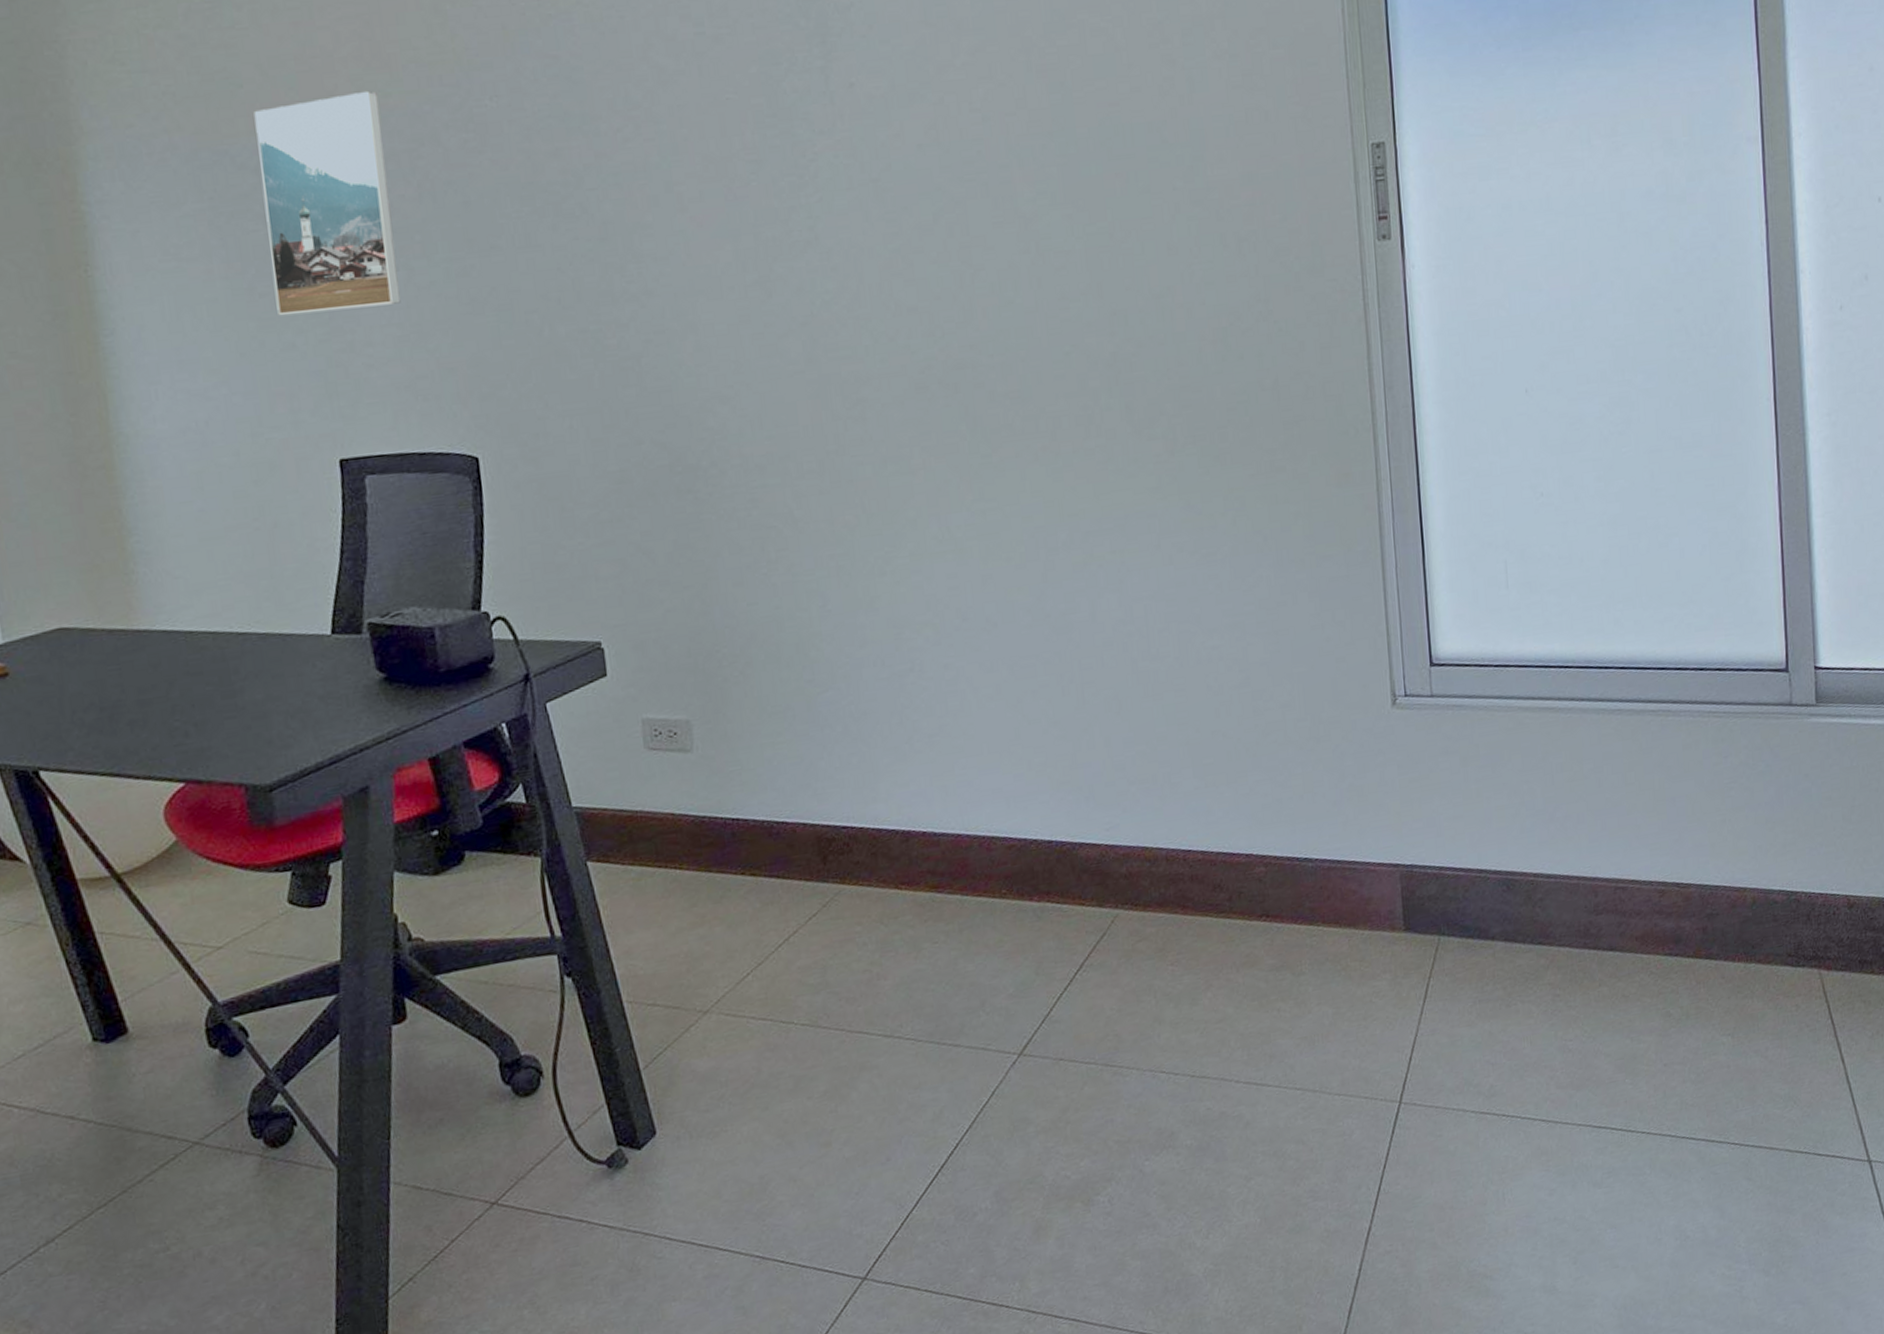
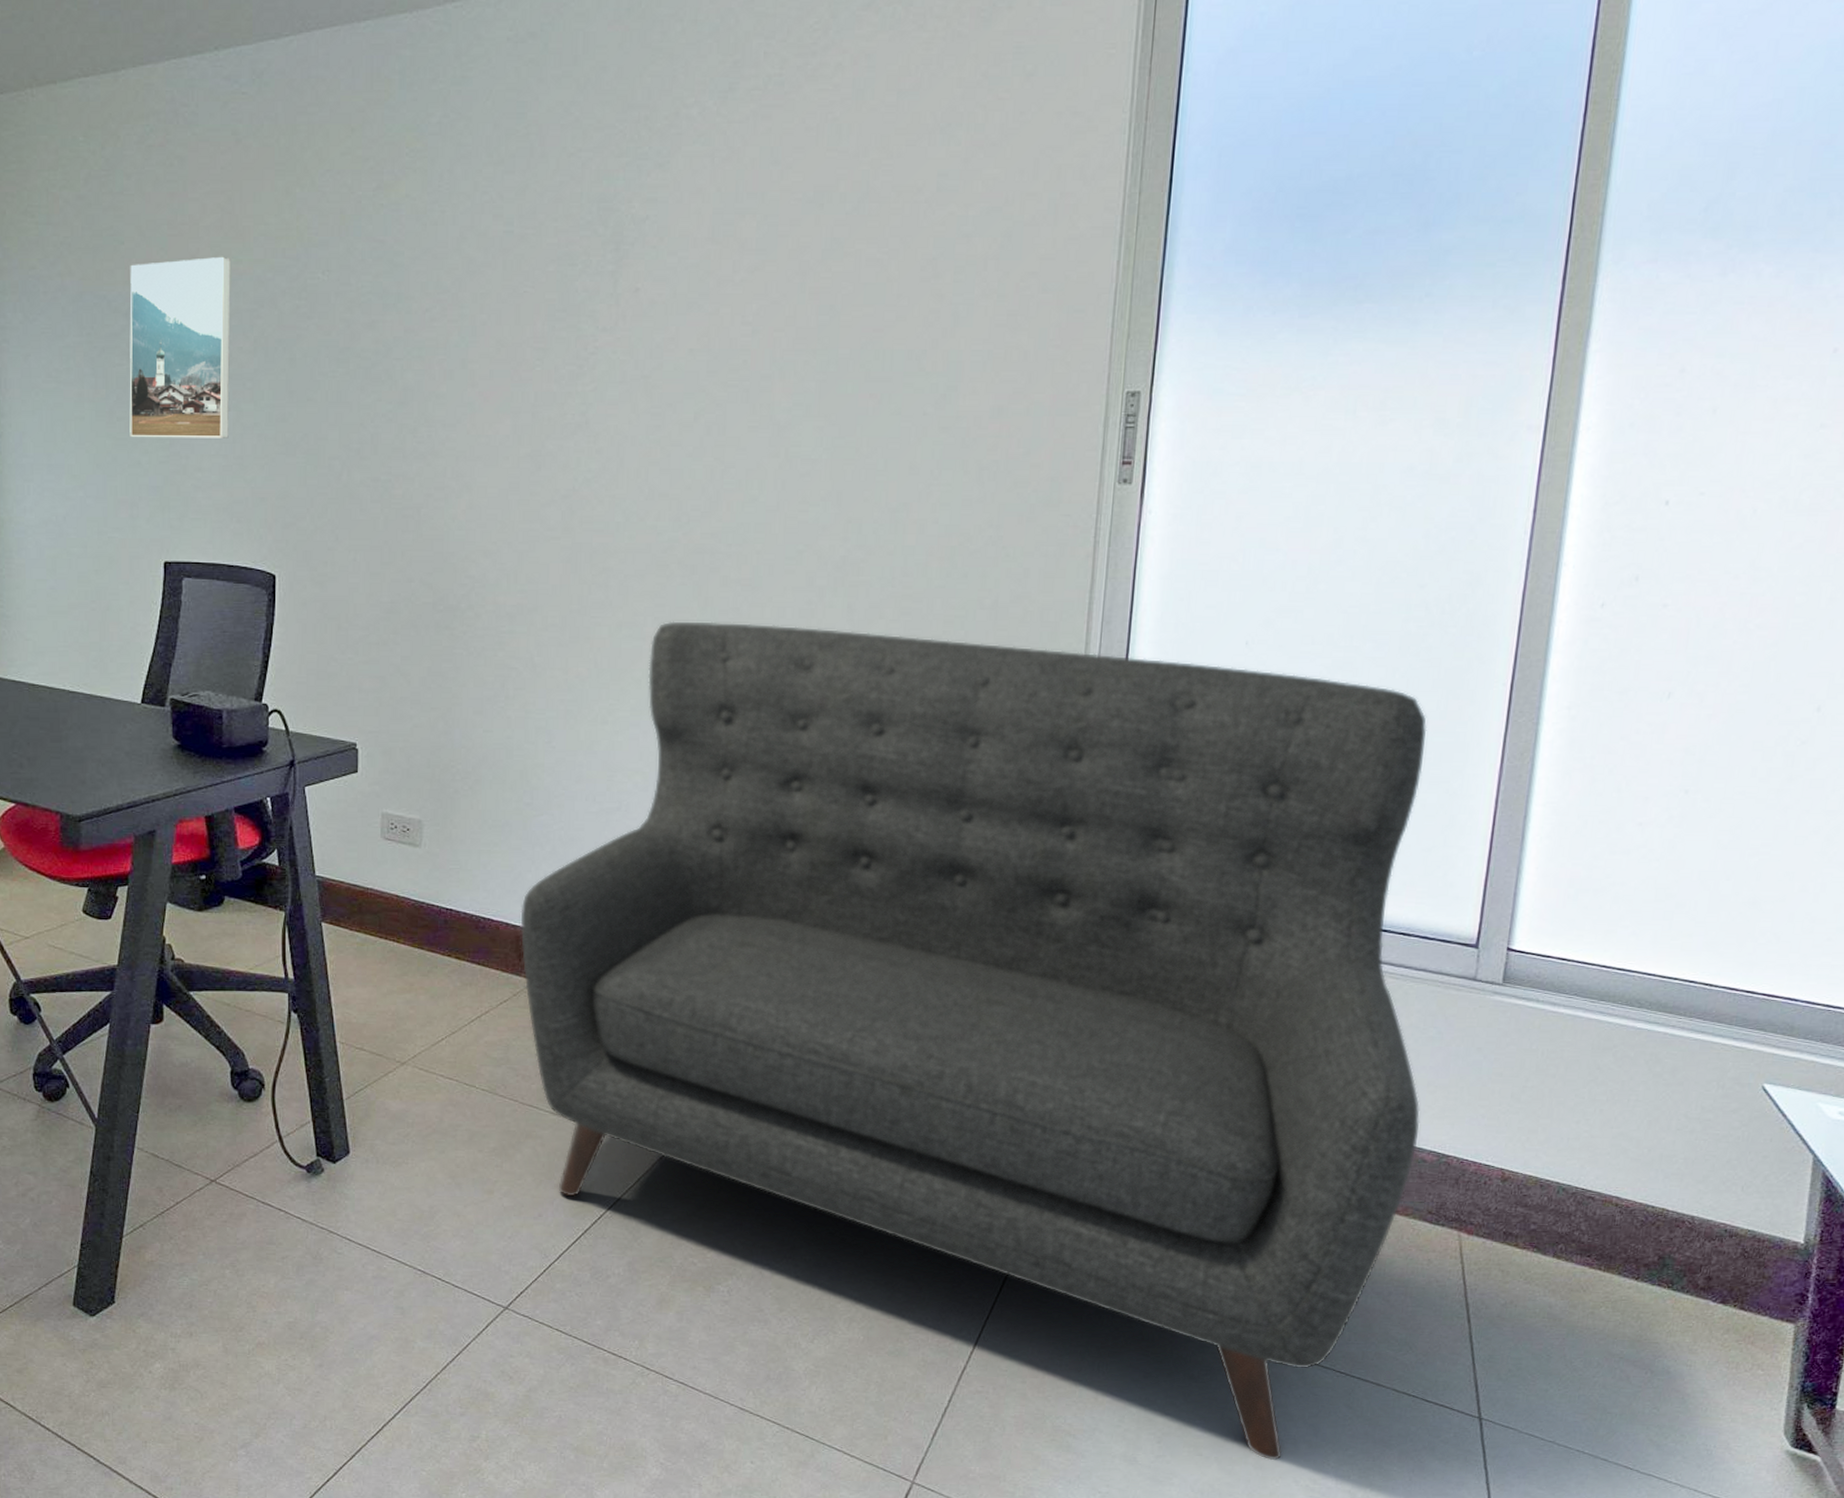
sofa: none [818,416,1767,1256] -> present [520,621,1428,1461]

